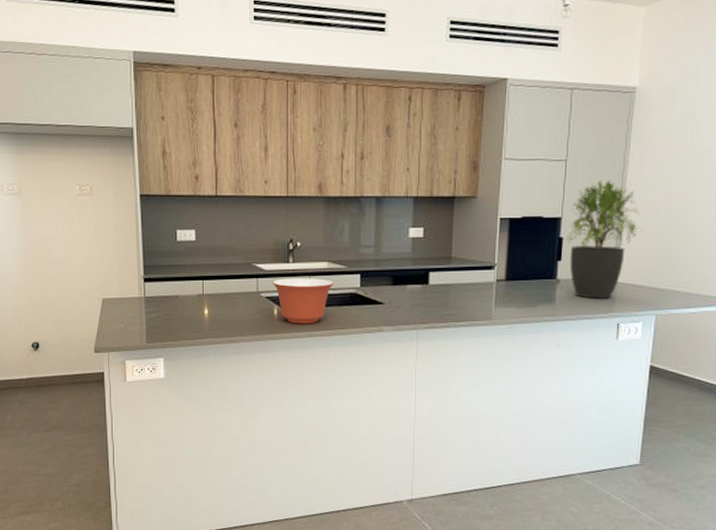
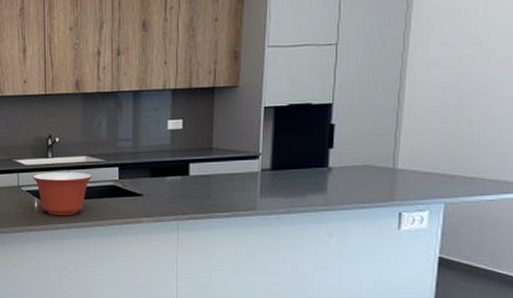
potted plant: present [565,180,642,299] -> none [337,62,426,187]

